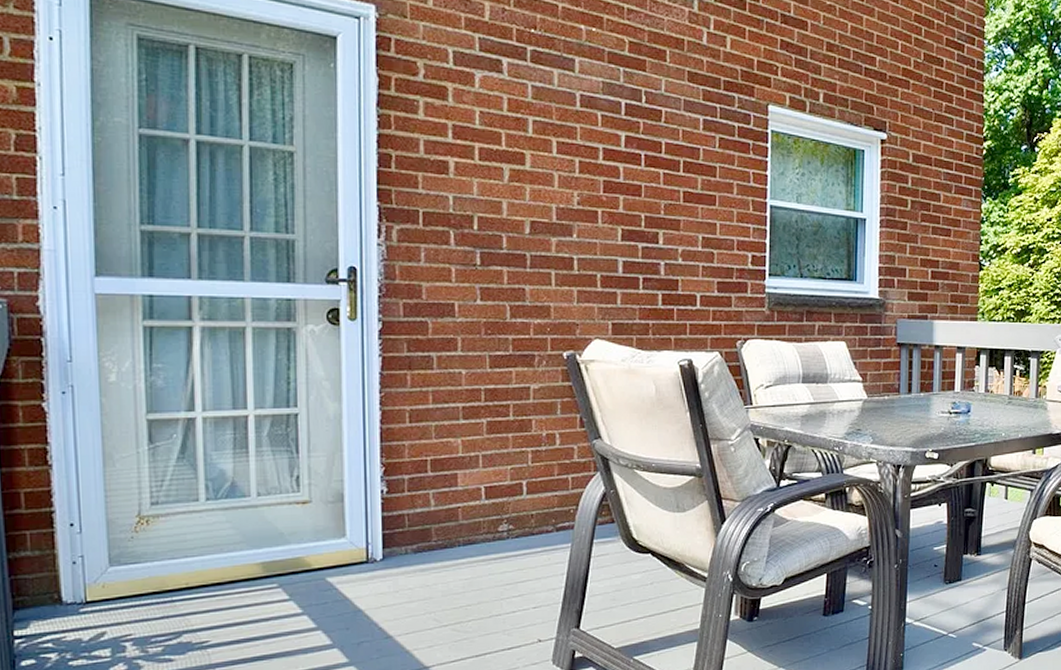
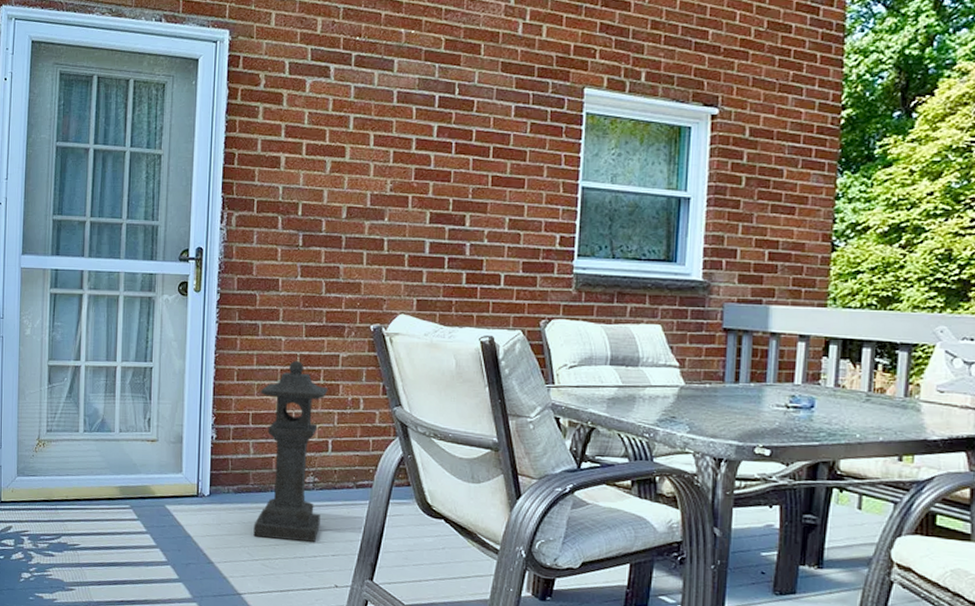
stone lantern: none [439,395,519,600] -> present [253,360,328,543]

